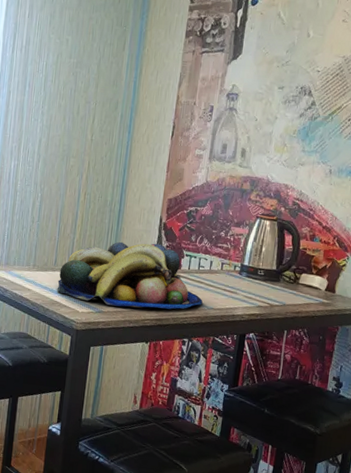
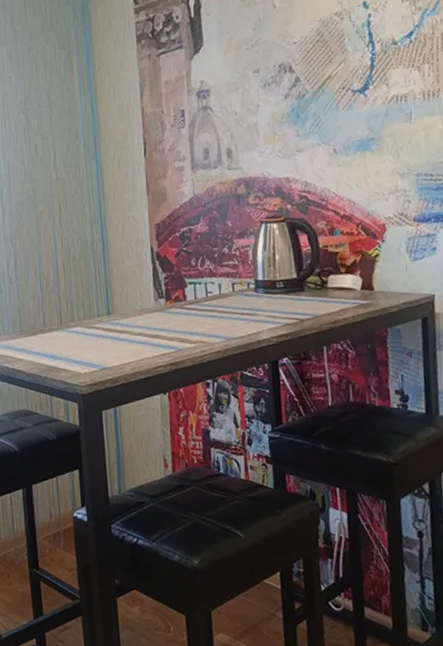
fruit bowl: present [57,242,203,310] -> none [50,276,220,360]

